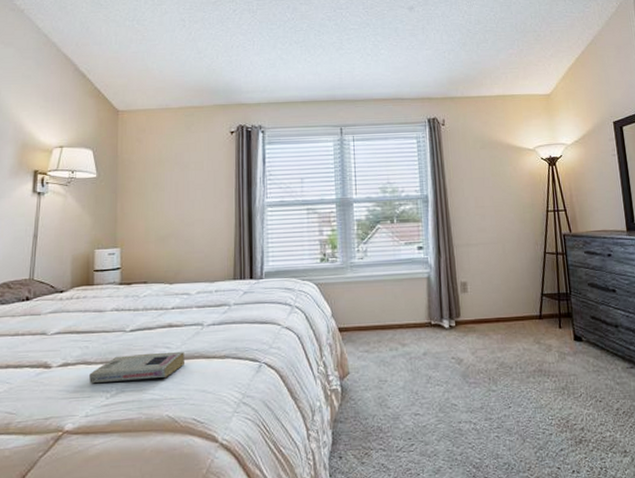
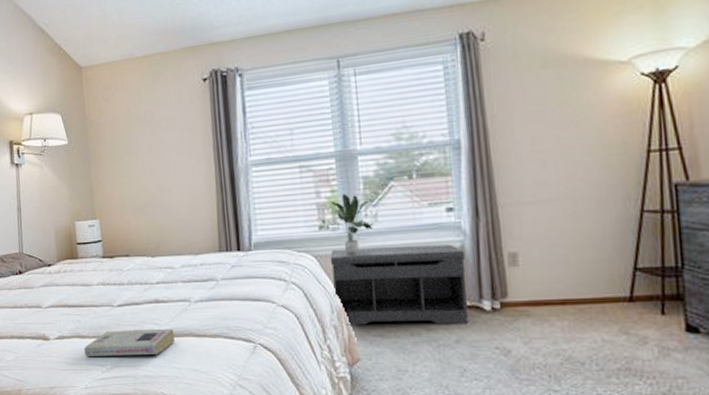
bench: none [328,275,433,343] -> present [329,244,468,325]
potted plant: none [331,233,363,283] -> present [331,194,372,255]

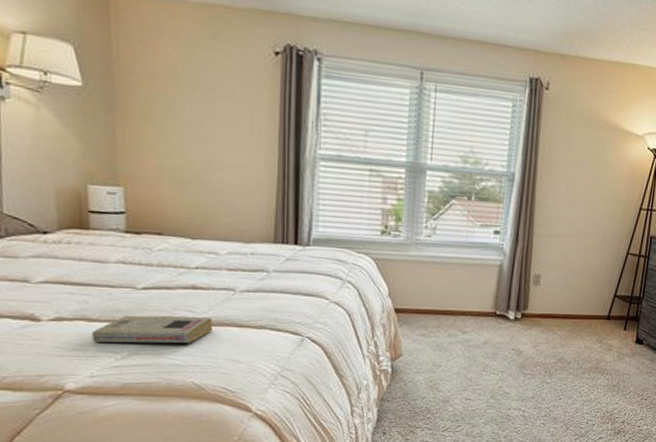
bench: present [329,244,468,325] -> none [387,254,502,329]
potted plant: present [331,194,372,255] -> none [396,204,433,261]

